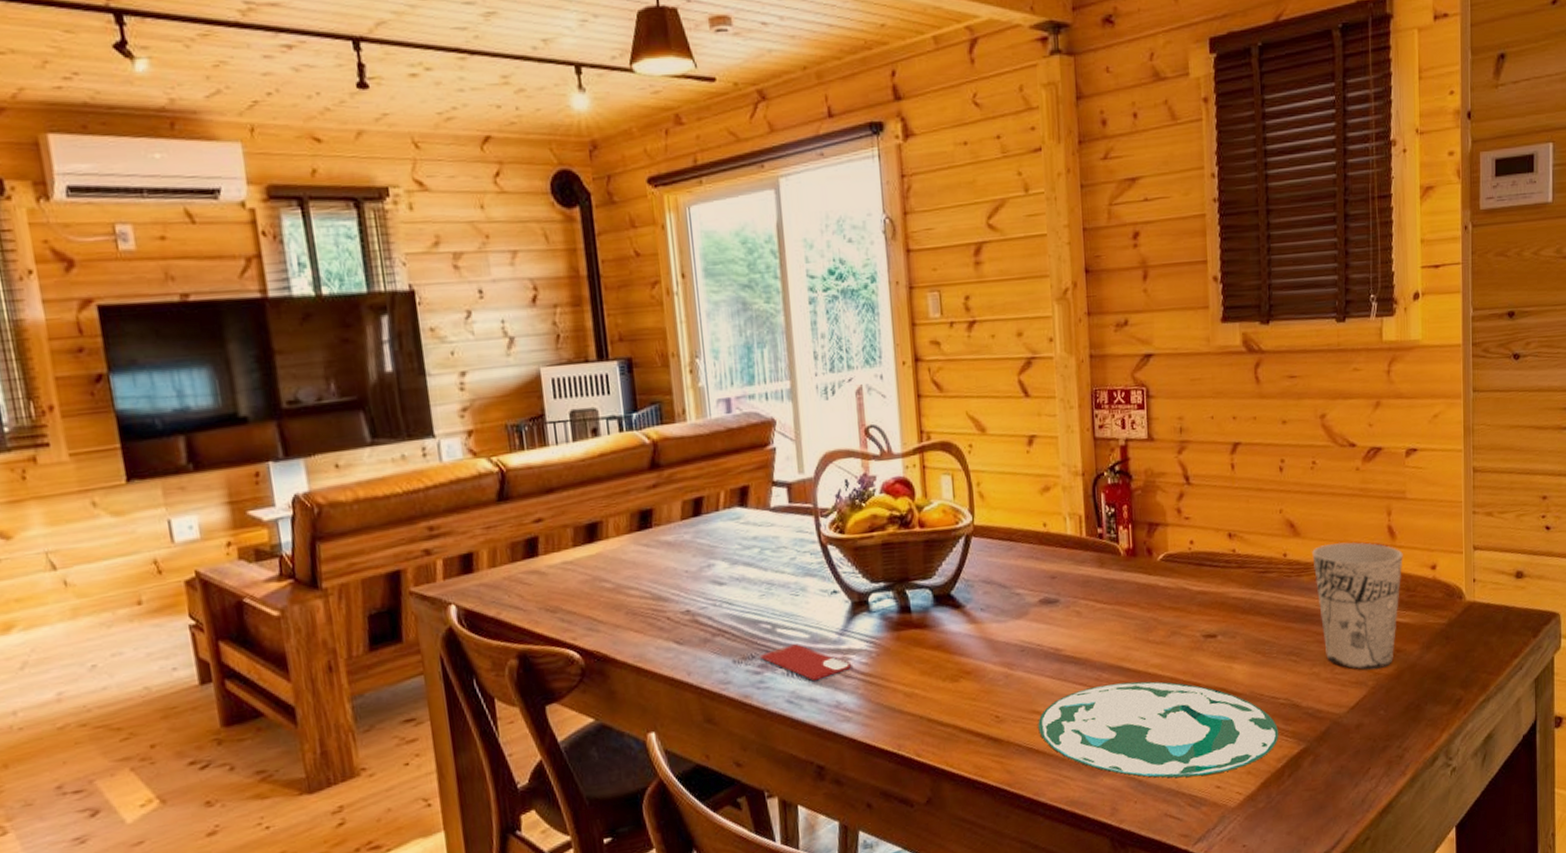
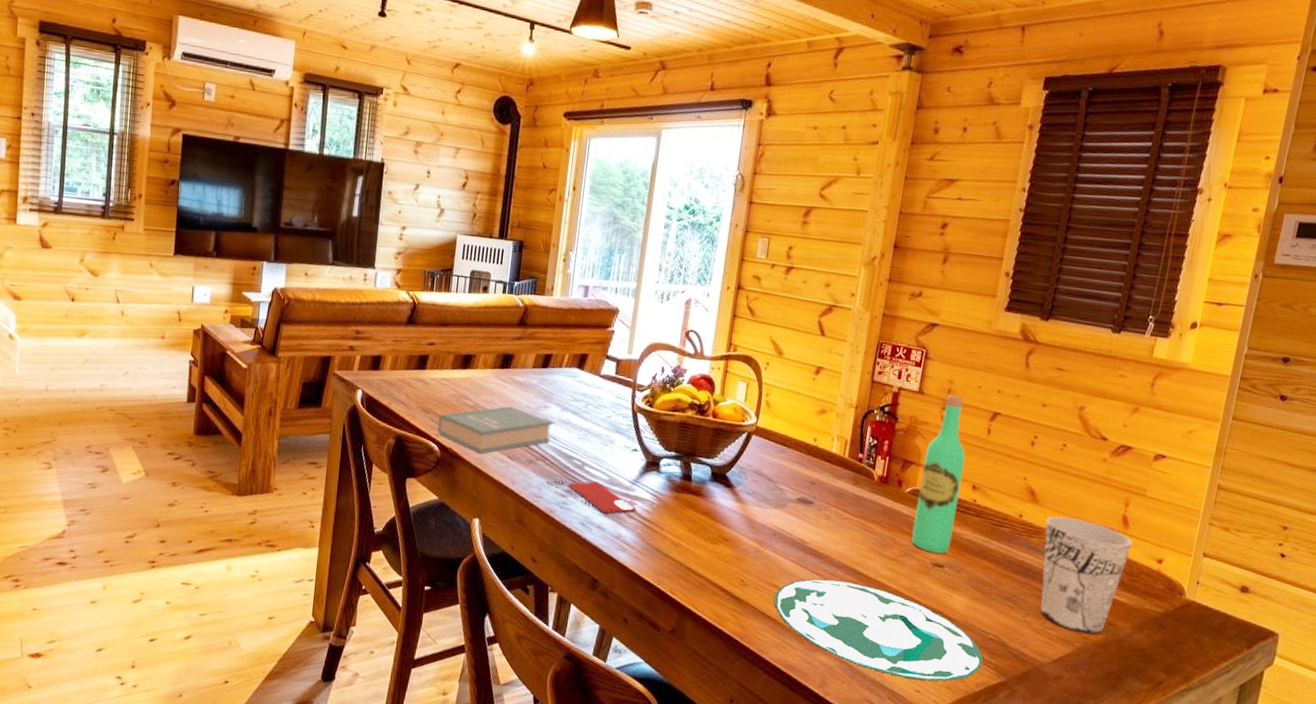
book: none [570,576,725,648] -> present [437,406,552,454]
wine bottle: none [1169,433,1219,624] -> present [911,395,966,554]

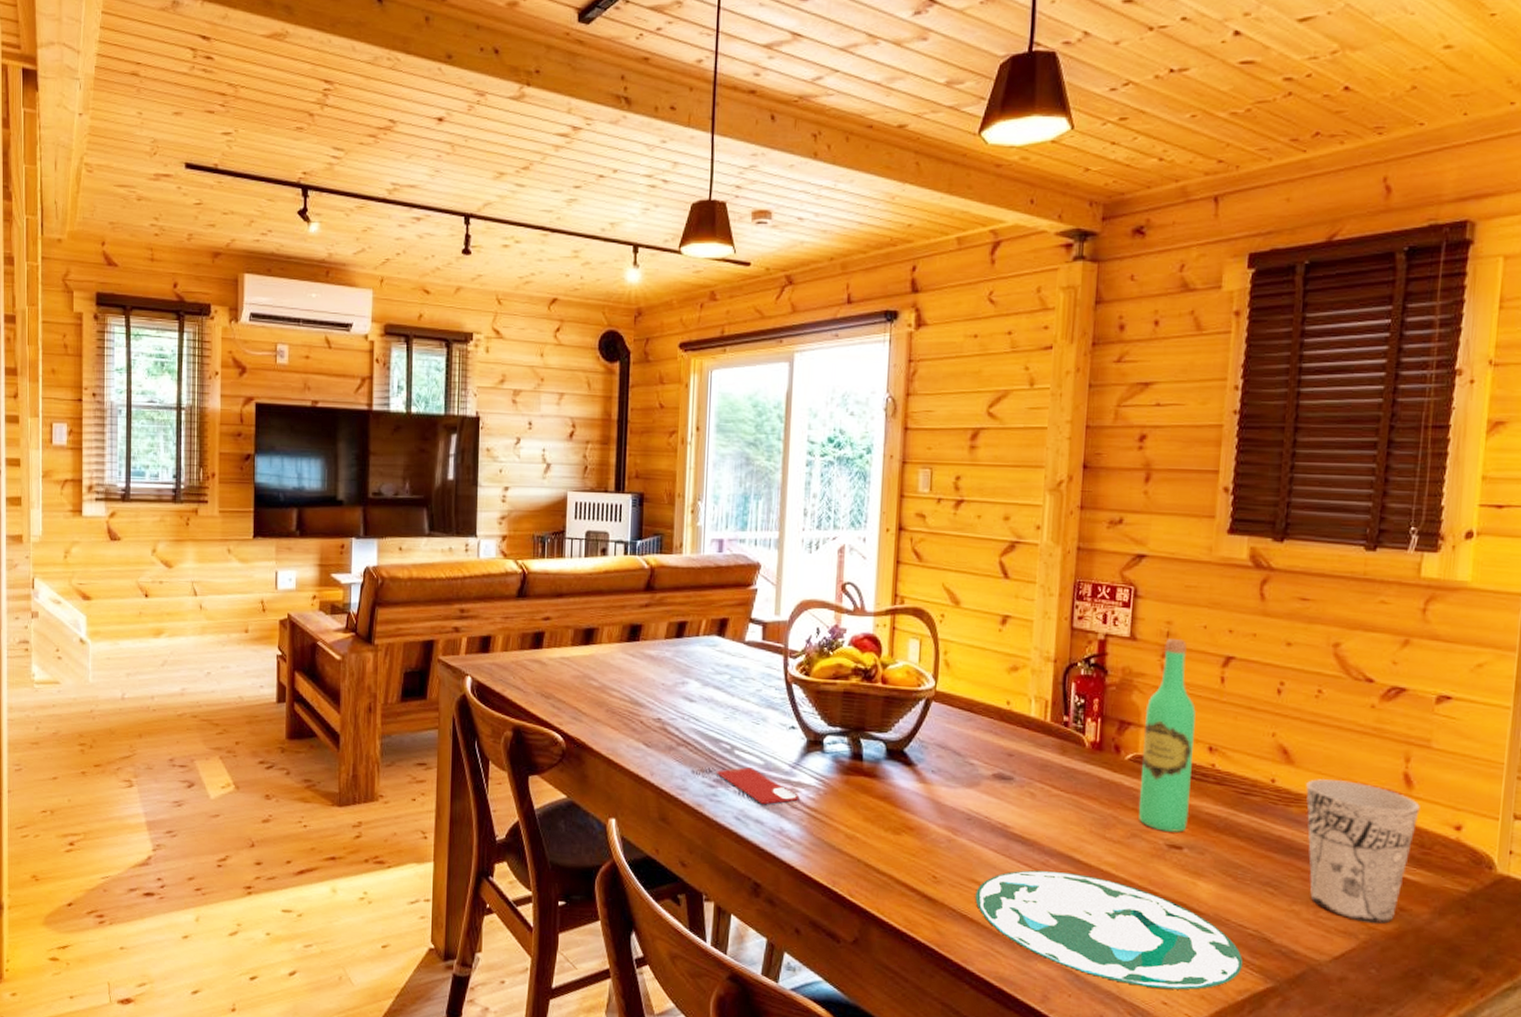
book: present [437,406,552,454] -> none [560,685,692,742]

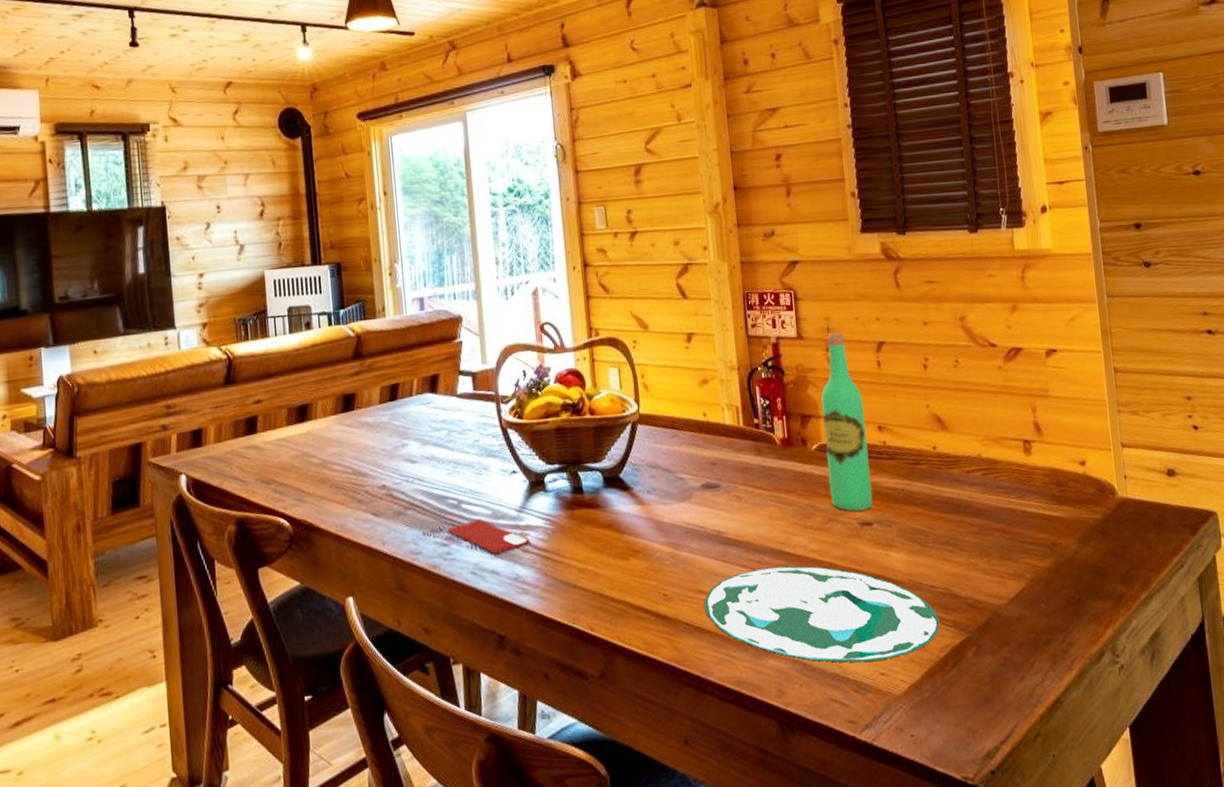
cup: present [1306,779,1420,924] -> none [961,437,1052,562]

